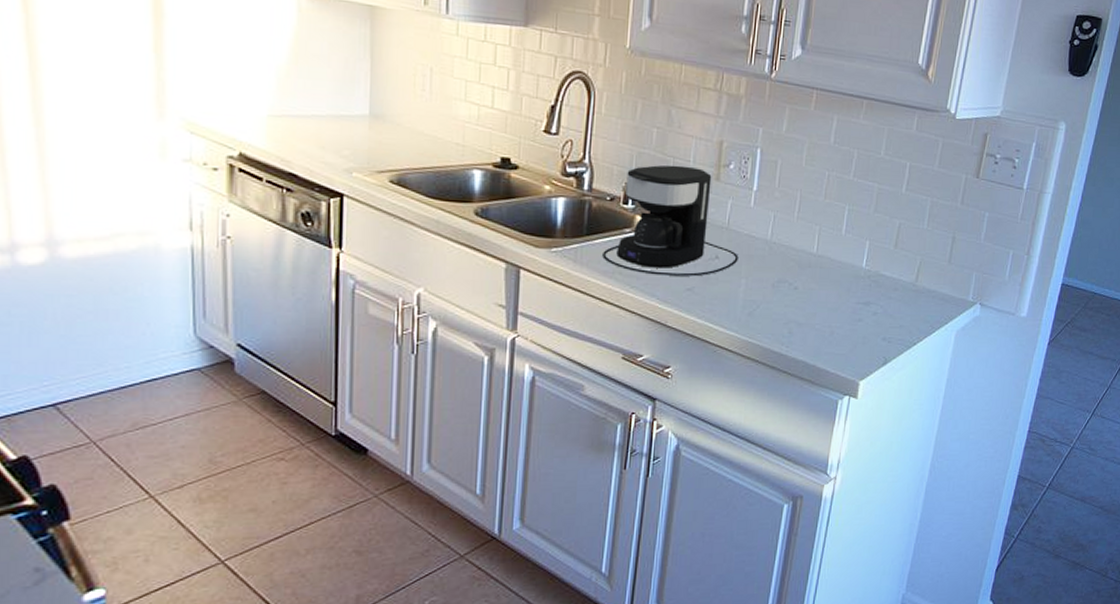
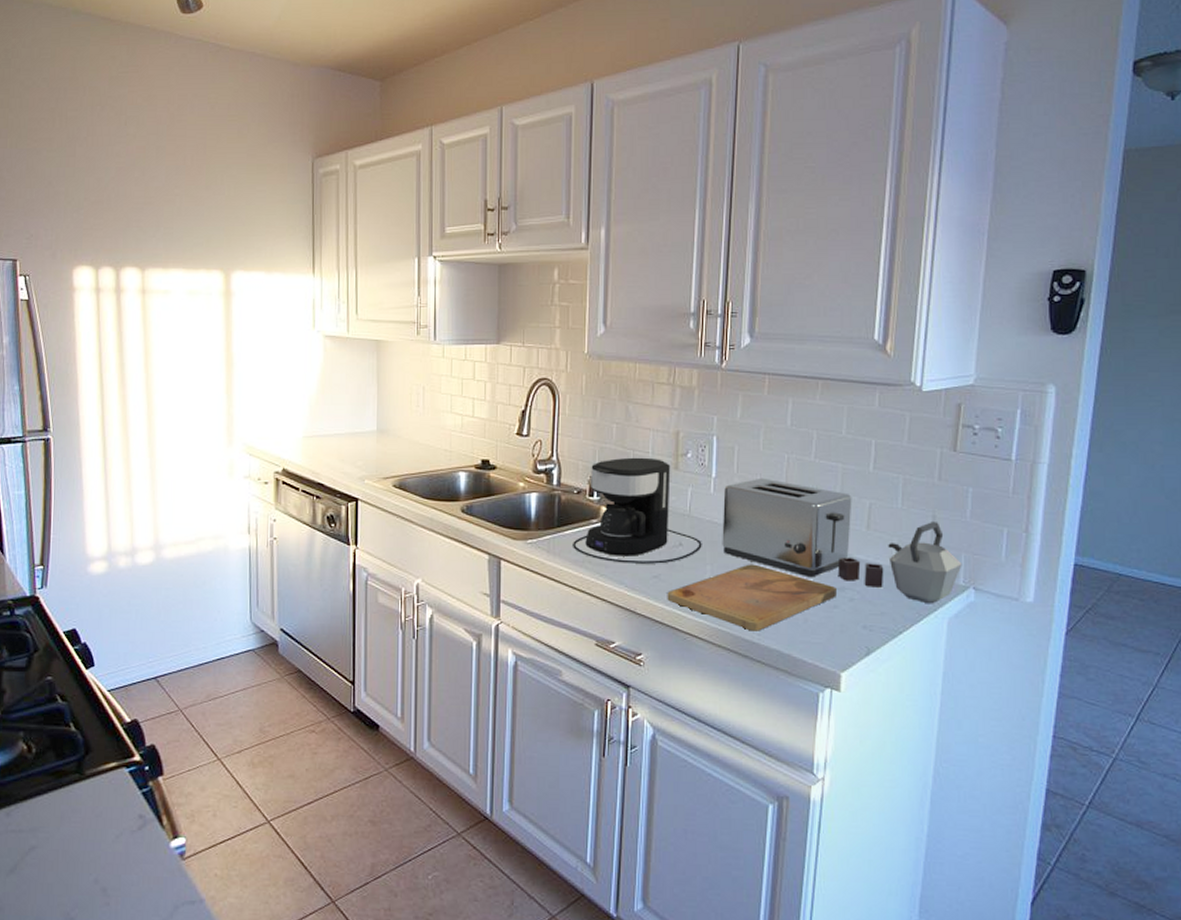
cutting board: none [699,278,862,343] -> present [667,564,836,631]
toaster: none [758,193,884,293] -> present [722,478,852,578]
kettle: none [864,243,973,318] -> present [837,522,962,604]

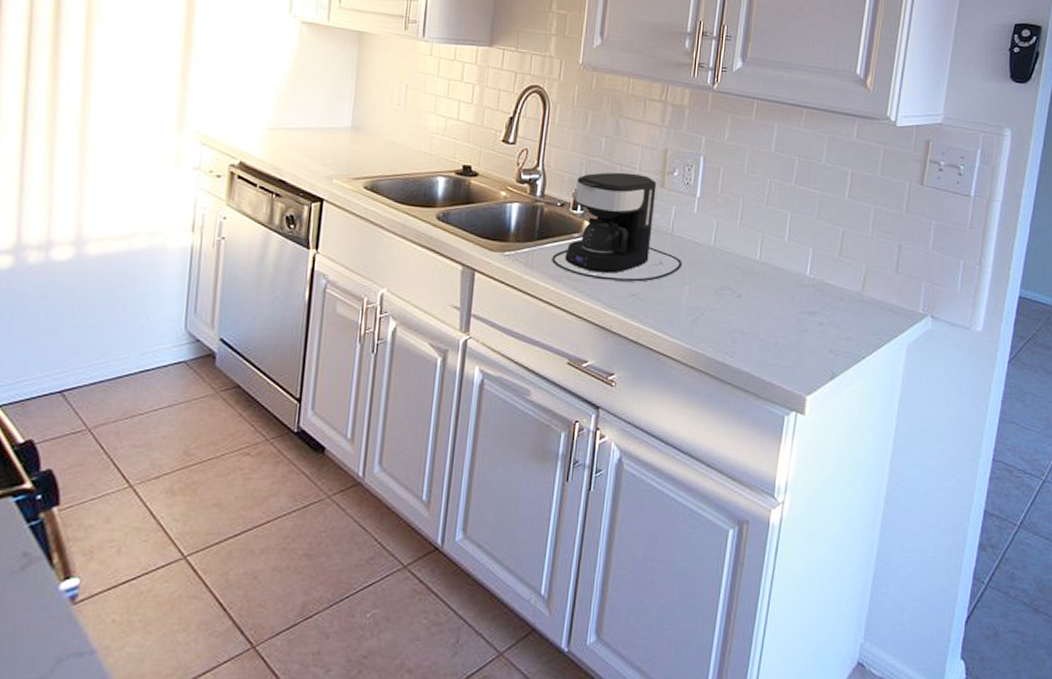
cutting board: present [667,564,836,631] -> none [643,285,807,353]
toaster: present [722,478,852,578] -> none [701,200,827,301]
kettle: present [837,522,962,604] -> none [809,251,923,331]

